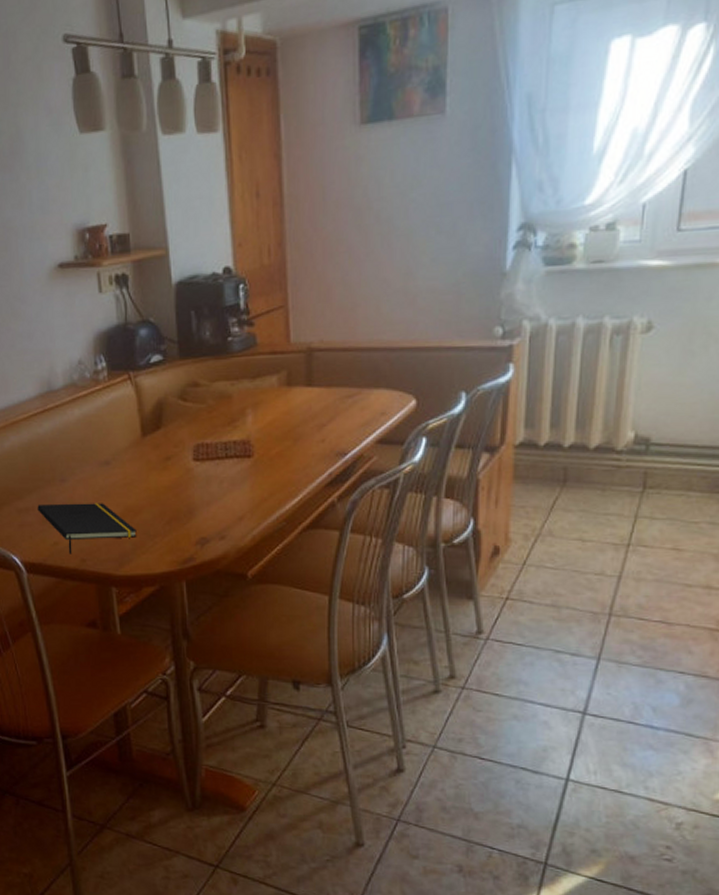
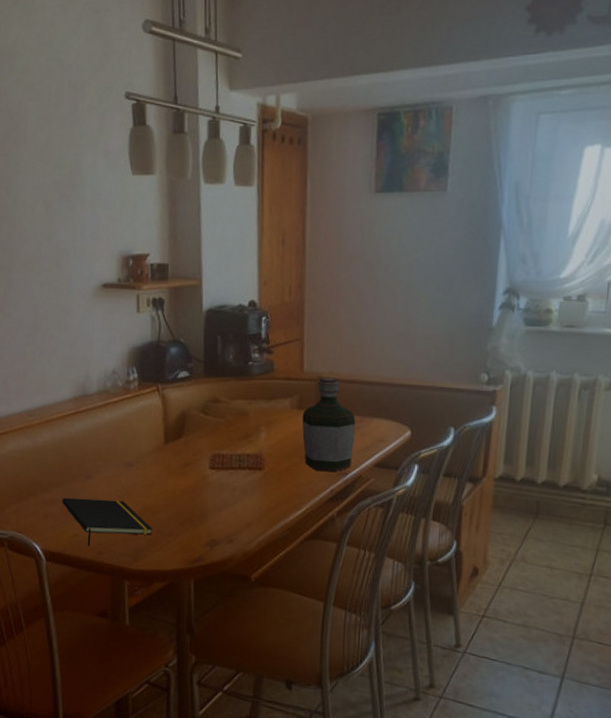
bottle: none [292,347,352,454] -> present [302,377,355,472]

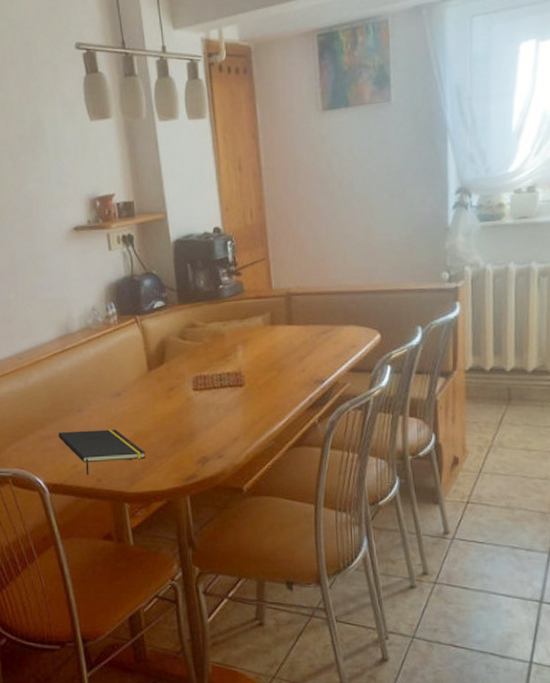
bottle: present [302,377,355,472] -> none [275,291,327,382]

